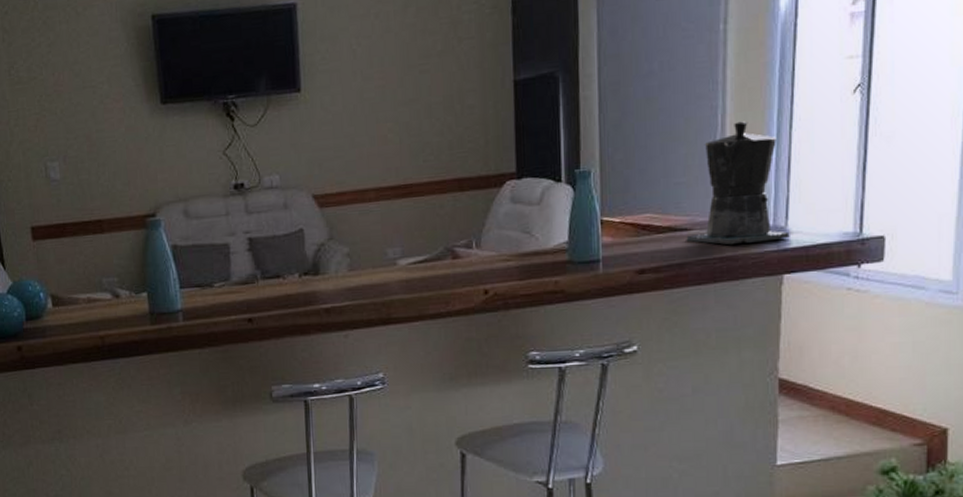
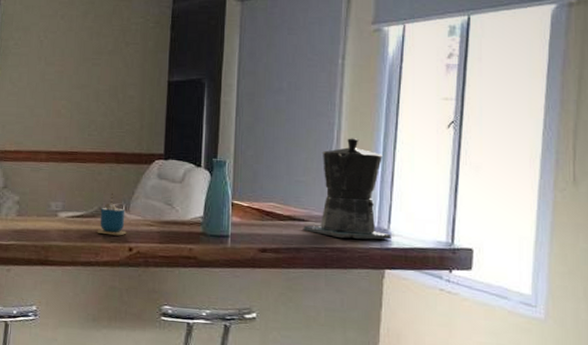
cup: none [445,226,480,279] -> present [97,191,127,236]

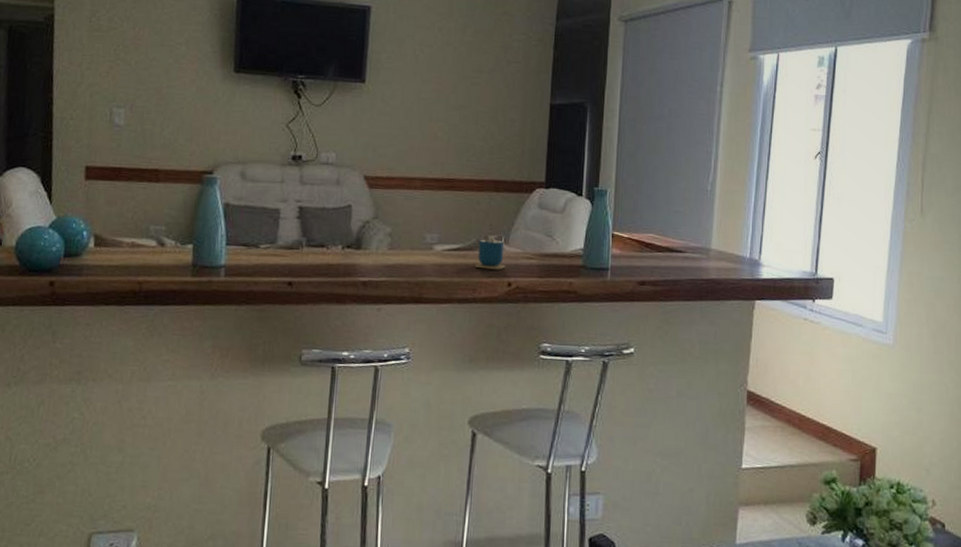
coffee maker: present [303,138,392,240] -> none [680,167,762,271]

